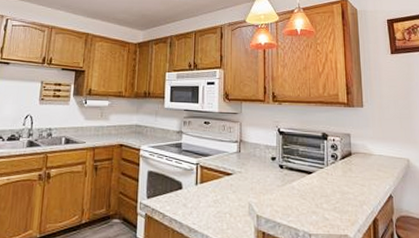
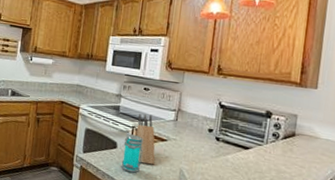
jar: none [188,172,210,214] -> present [121,134,143,173]
knife block: none [200,148,223,203] -> present [135,114,156,165]

